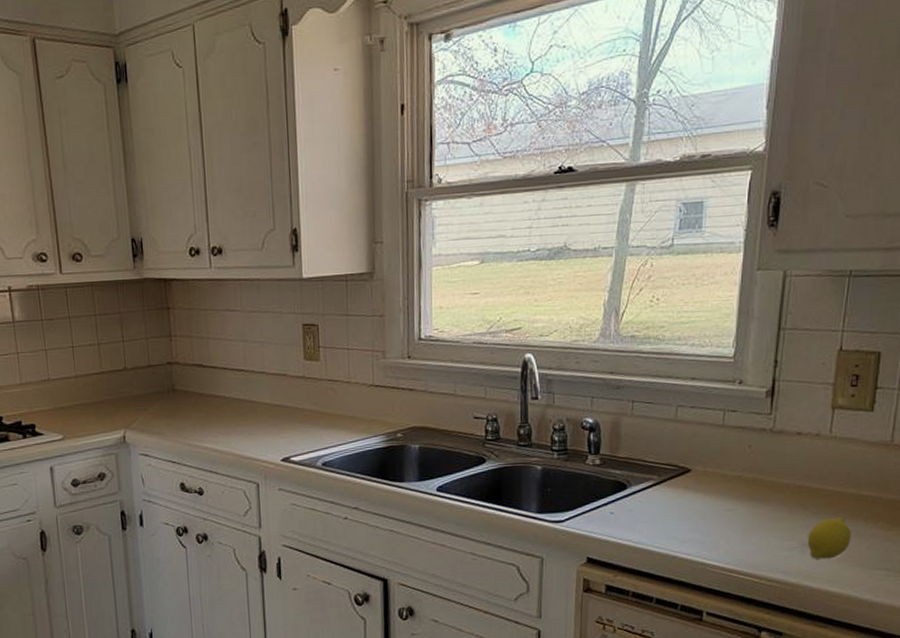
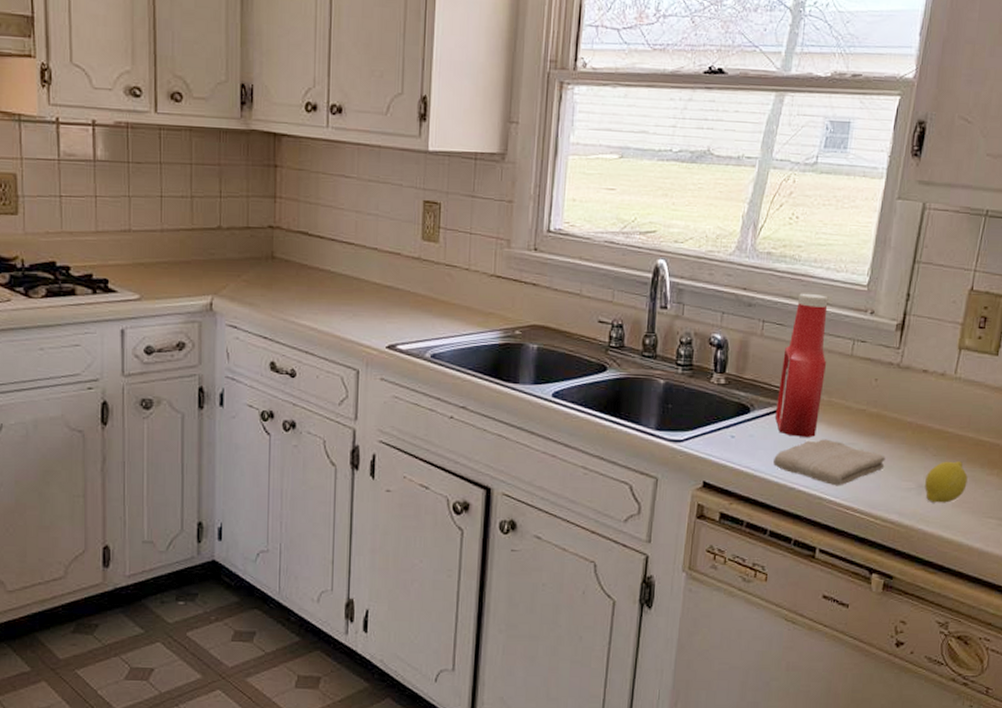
ketchup bottle: none [651,370,698,508] -> present [774,293,829,437]
washcloth: none [654,507,766,551] -> present [773,439,886,486]

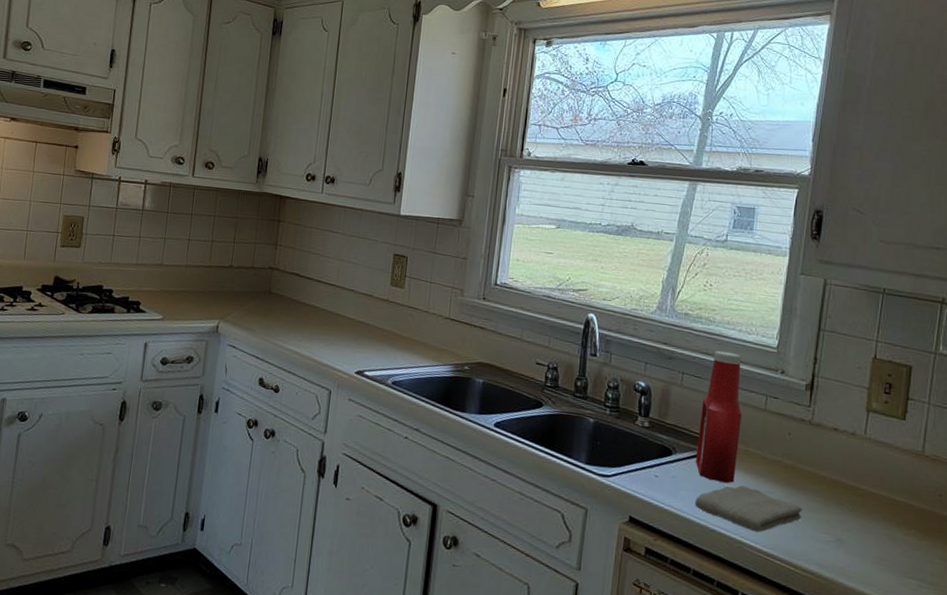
fruit: present [925,461,968,503] -> none [843,517,885,559]

